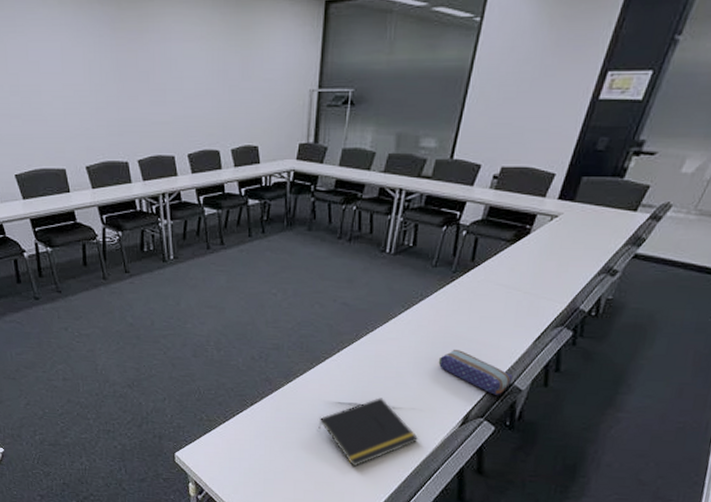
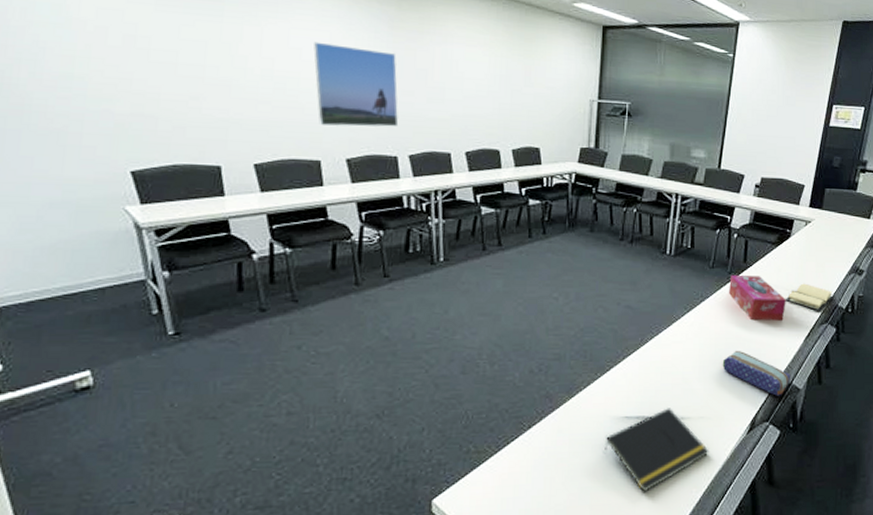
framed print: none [49,52,126,135] -> present [314,41,398,127]
tissue box: none [450,273,517,322] -> present [728,274,786,321]
book: none [515,284,577,314] -> present [785,283,835,311]

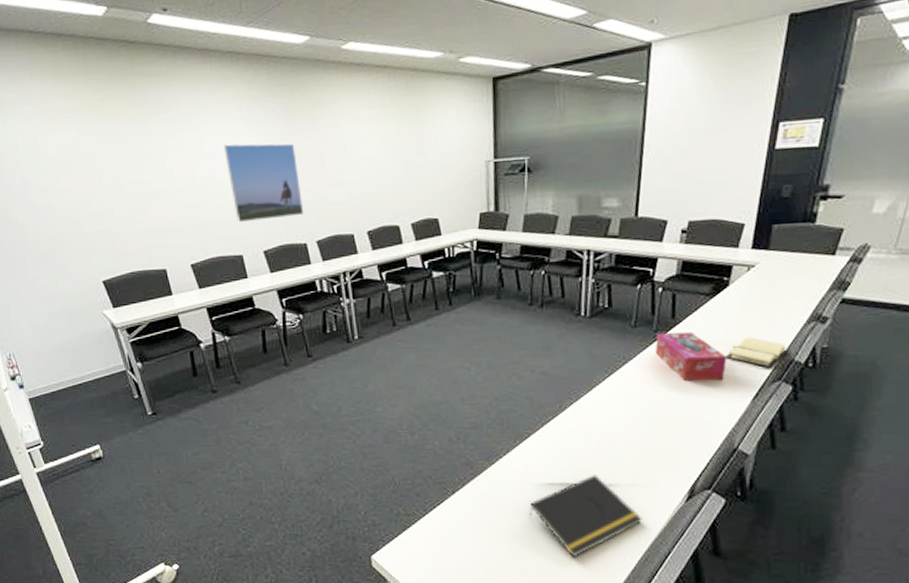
pencil case: present [722,351,790,396] -> none [652,415,735,462]

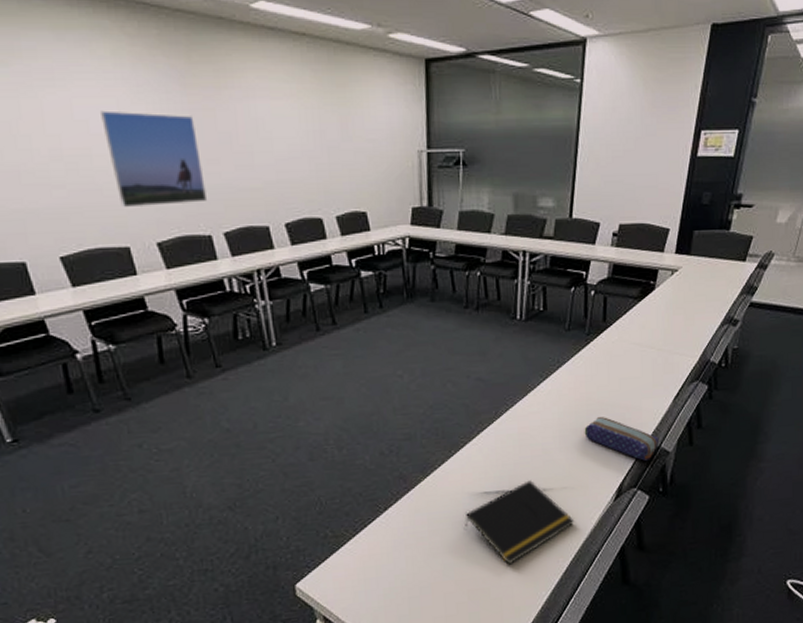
pencil case: none [652,415,735,462] -> present [584,417,658,461]
tissue box: present [654,332,727,382] -> none [587,335,652,384]
book: present [725,337,790,368] -> none [650,339,706,369]

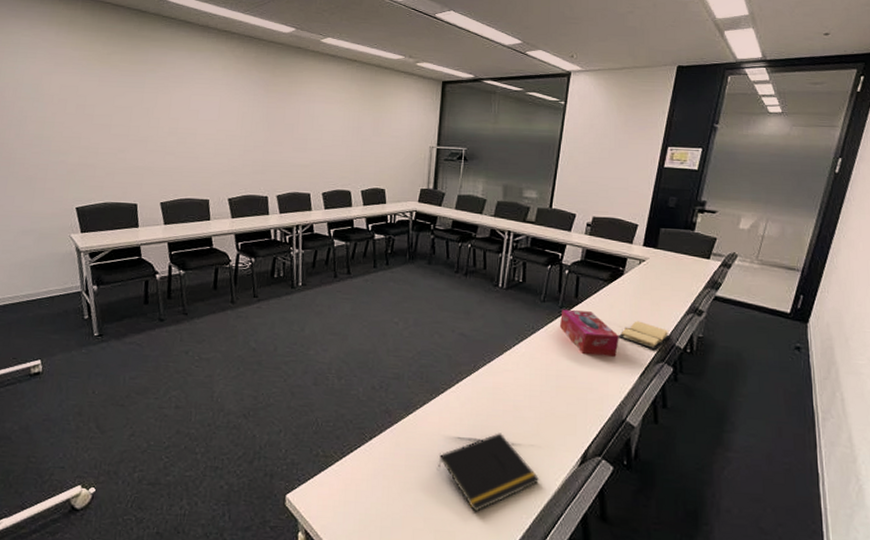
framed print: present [101,110,206,207] -> none [207,104,270,172]
pencil case: present [584,417,658,461] -> none [553,383,624,432]
tissue box: none [587,335,652,384] -> present [559,309,619,357]
book: none [650,339,706,369] -> present [618,321,672,350]

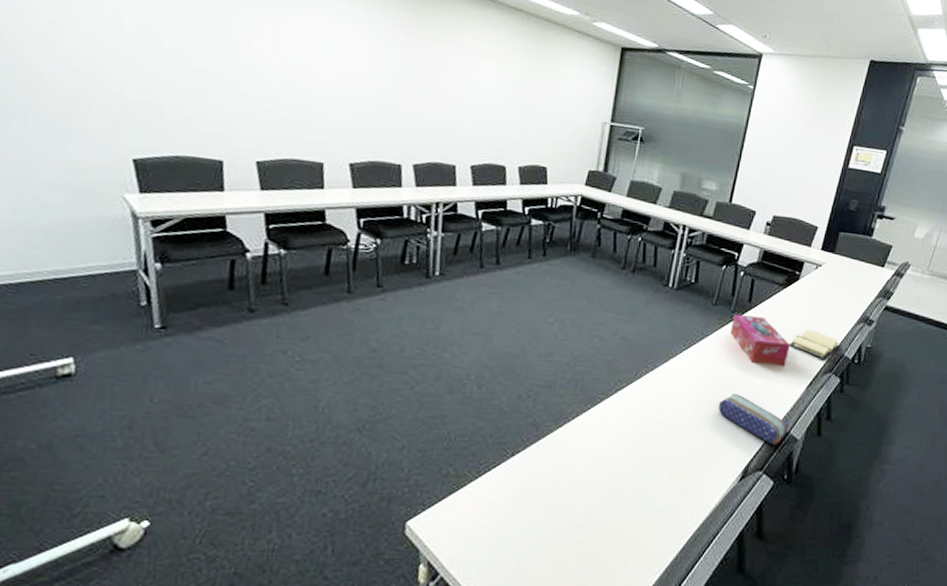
notepad: present [438,433,540,512] -> none [588,447,698,534]
pencil case: none [553,383,624,432] -> present [718,394,788,445]

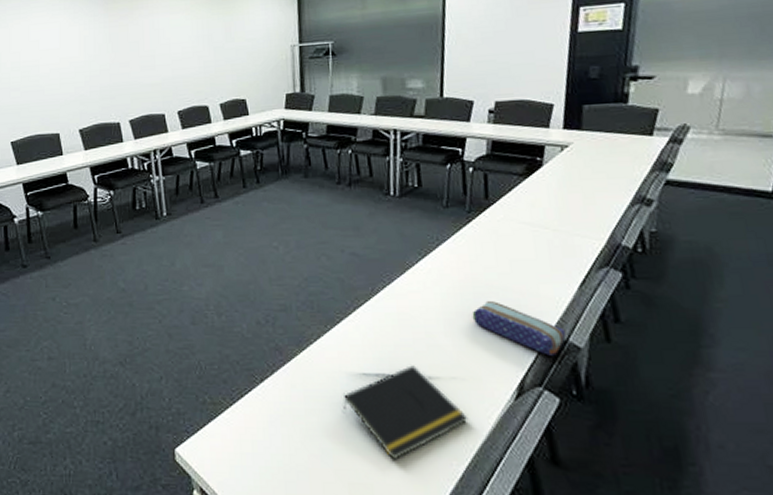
notepad: none [588,447,698,534] -> present [343,365,469,460]
tissue box: present [730,313,790,366] -> none [469,213,548,266]
book: present [789,329,841,360] -> none [545,219,615,252]

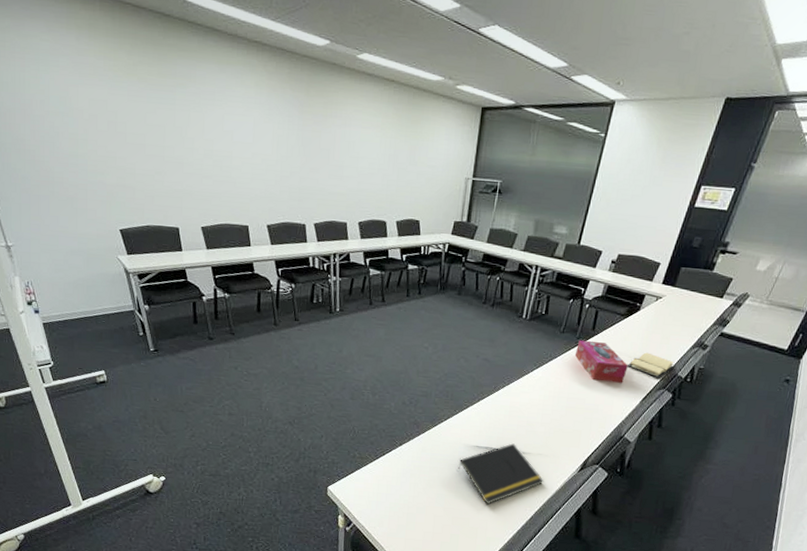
tissue box: none [469,213,548,266] -> present [574,340,628,383]
pencil case: present [472,301,565,356] -> none [562,404,623,445]
book: none [545,219,615,252] -> present [627,352,676,378]

